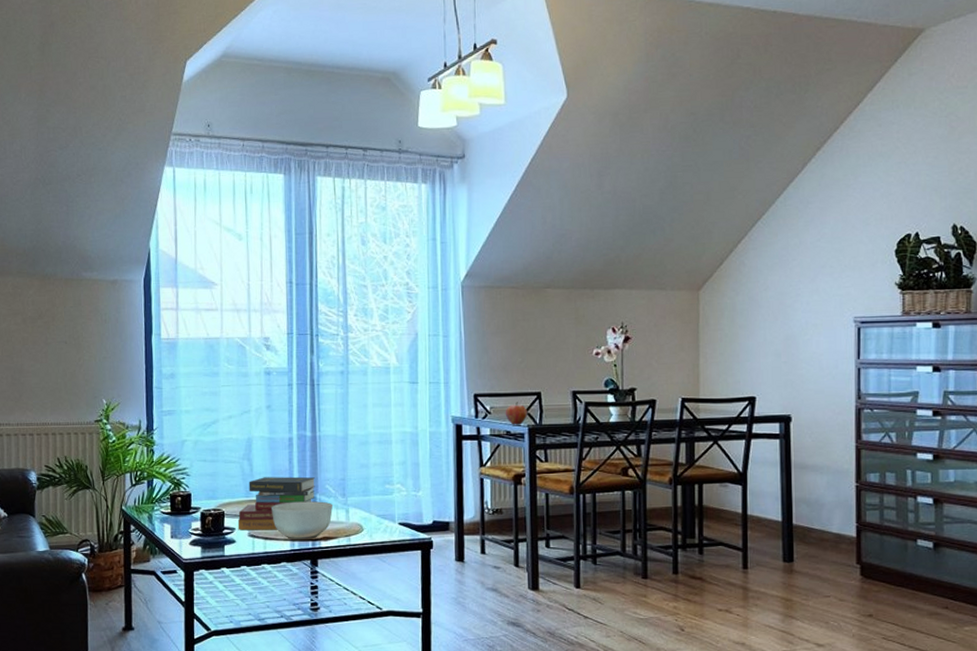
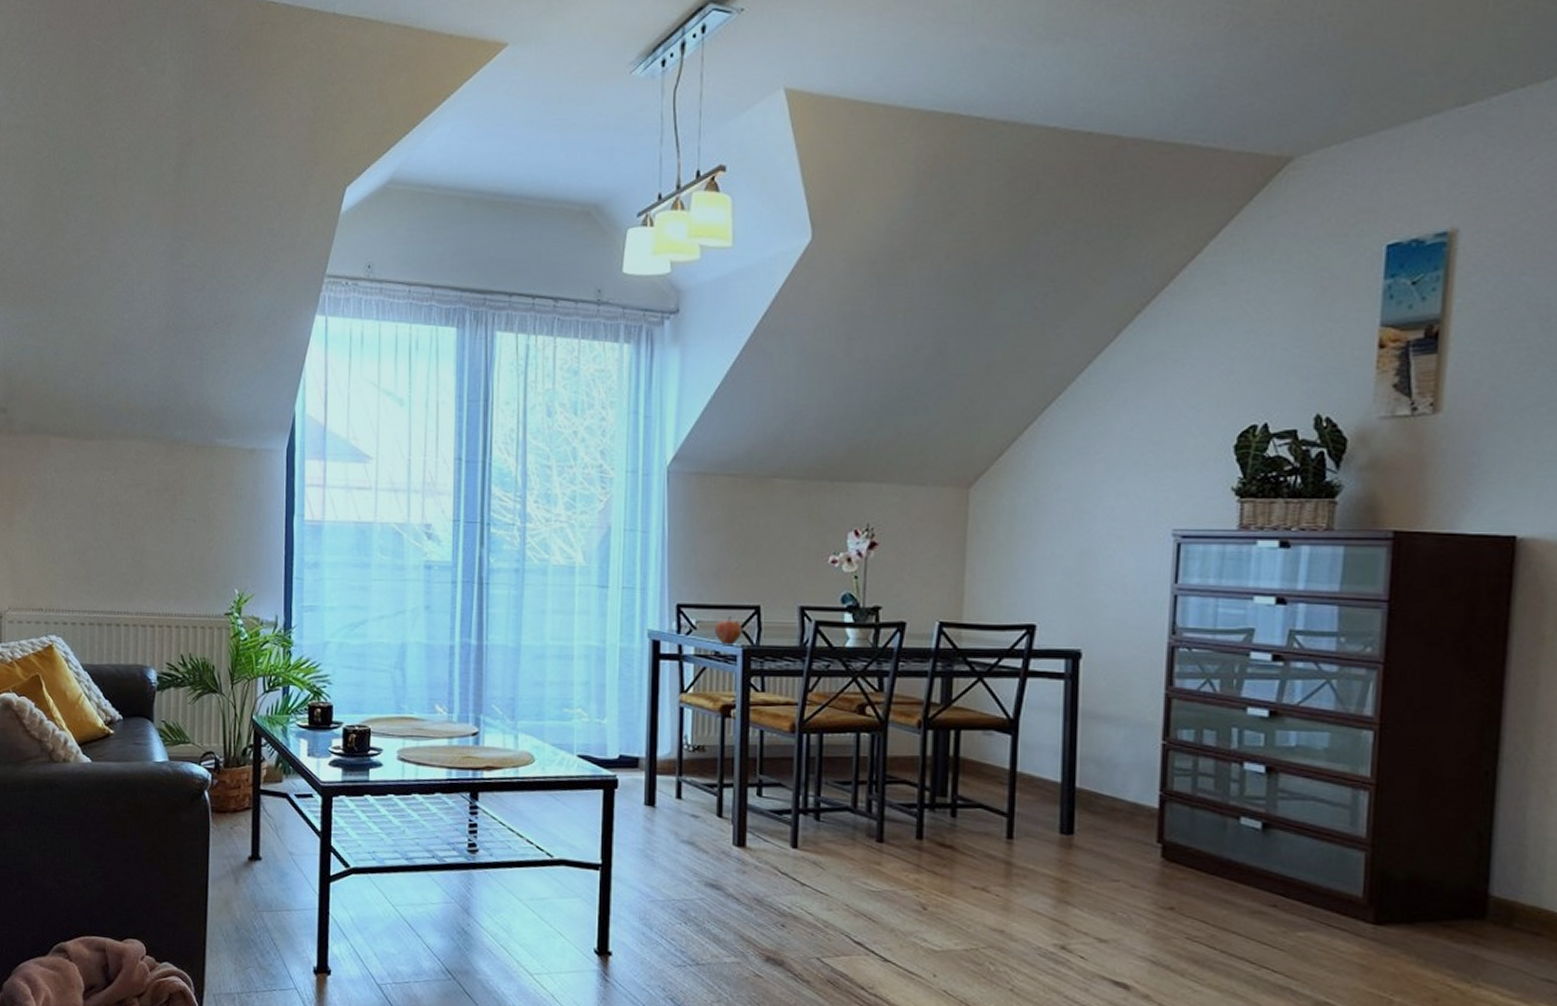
books: present [237,476,315,531] -> none [385,690,479,755]
bowl: present [272,501,334,541] -> none [426,722,500,769]

